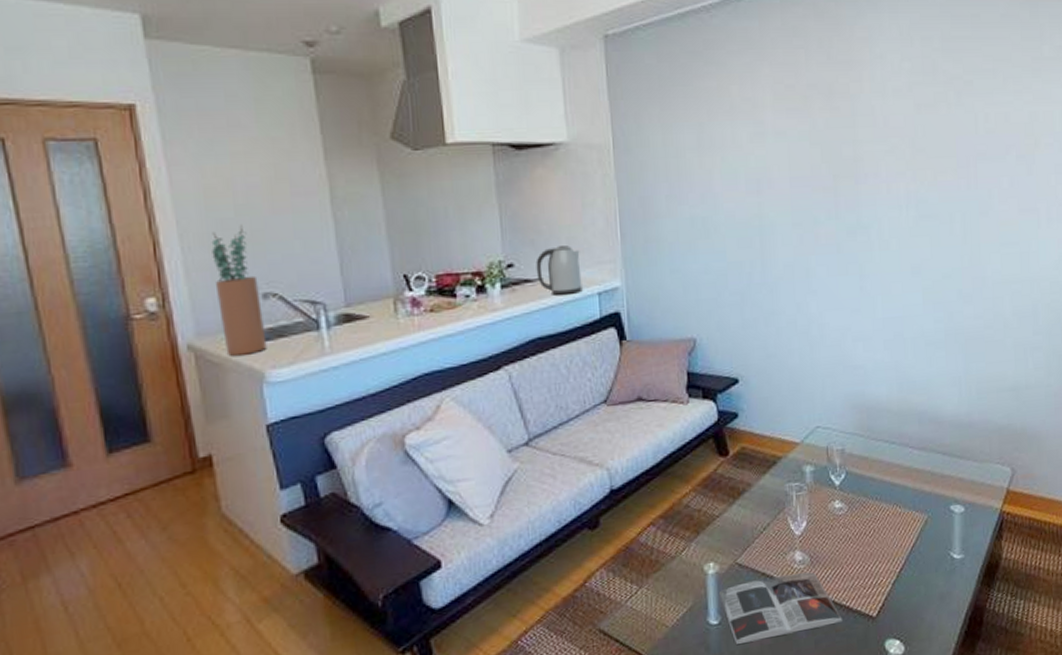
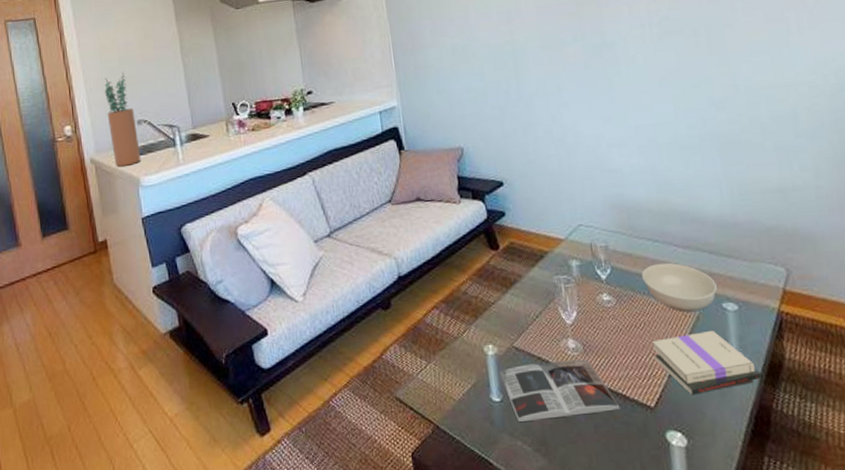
kettle: present [536,245,583,295] -> none [329,74,367,115]
bowl: none [876,465,948,517] -> present [642,262,718,312]
books: none [879,534,979,602] -> present [652,331,762,396]

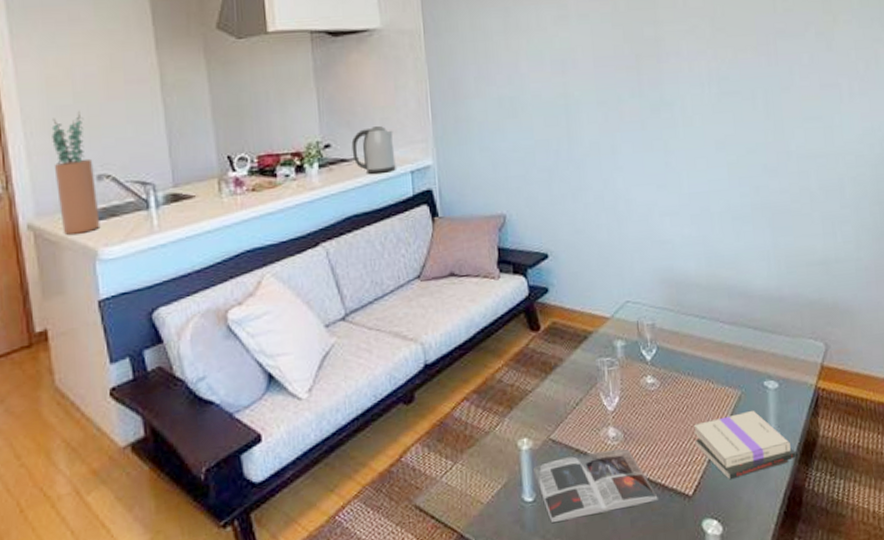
kettle: none [329,74,367,115] -> present [351,126,396,174]
bowl: present [642,262,718,312] -> none [687,340,760,393]

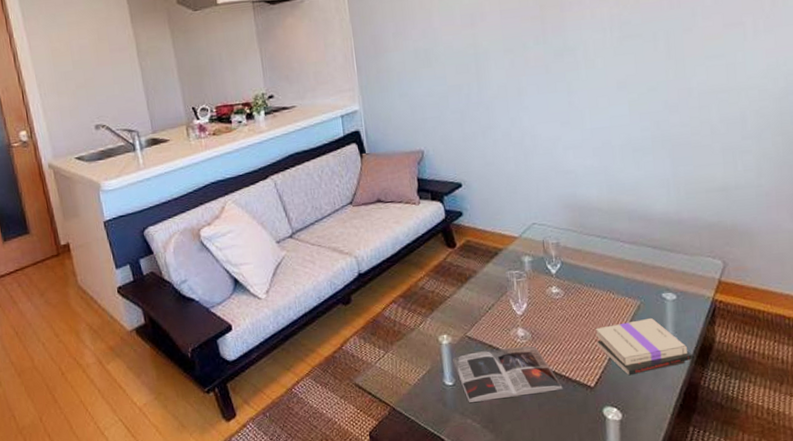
vase: present [51,111,100,236] -> none [59,76,101,173]
kettle: present [351,126,396,174] -> none [290,78,328,119]

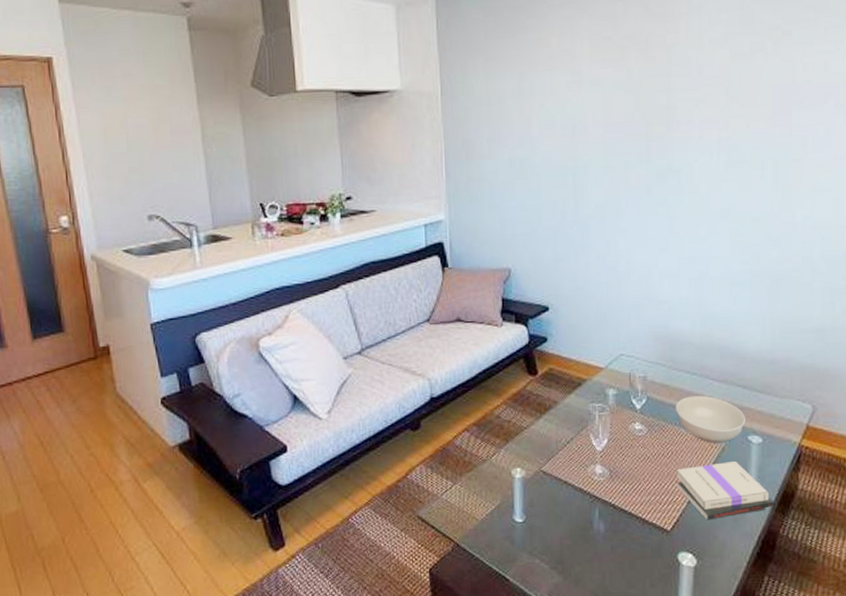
magazine: present [451,346,564,402] -> none [523,484,639,541]
bowl: none [589,257,659,302] -> present [676,395,746,443]

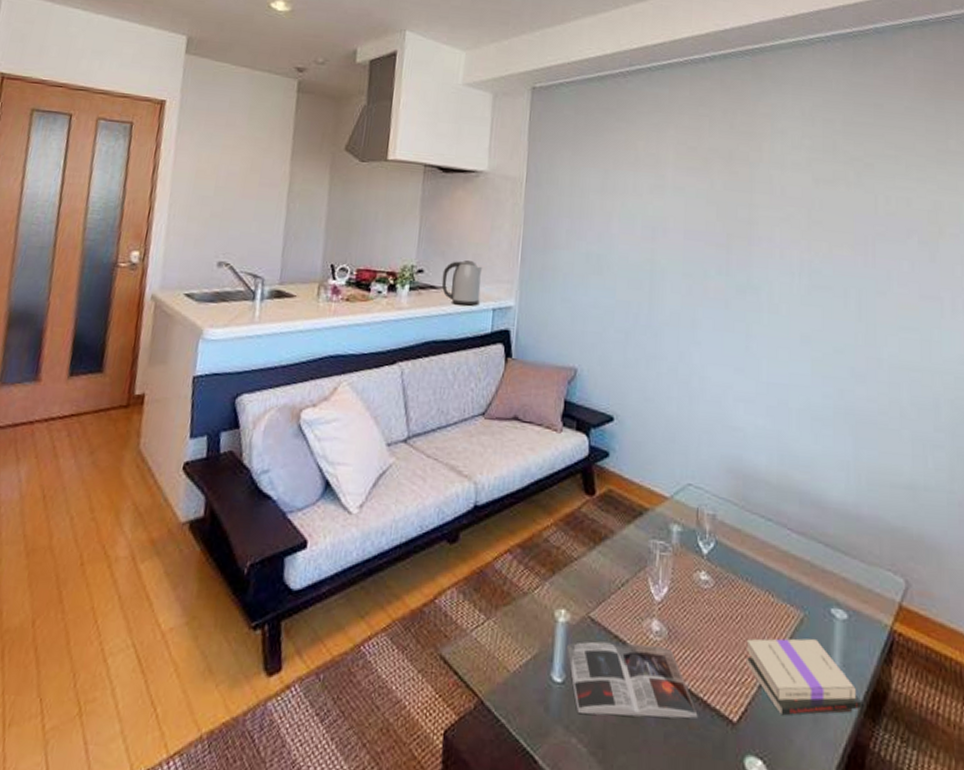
kettle: none [371,182,411,225] -> present [441,260,483,306]
magazine: none [523,484,639,541] -> present [566,641,699,719]
bowl: present [676,395,746,443] -> none [748,546,829,613]

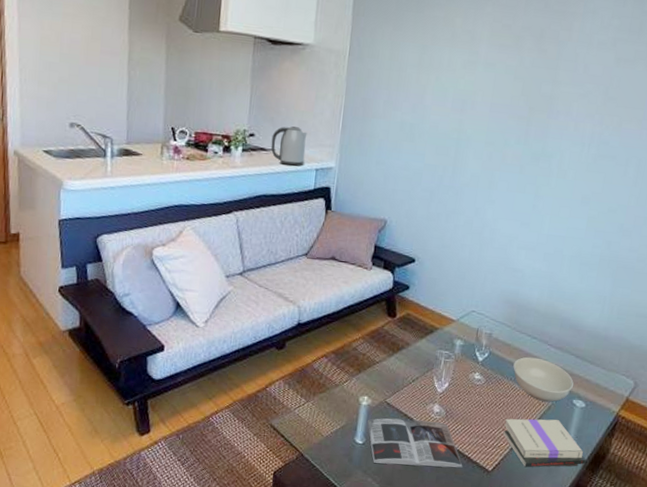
bowl: none [748,546,829,613] -> present [513,356,574,402]

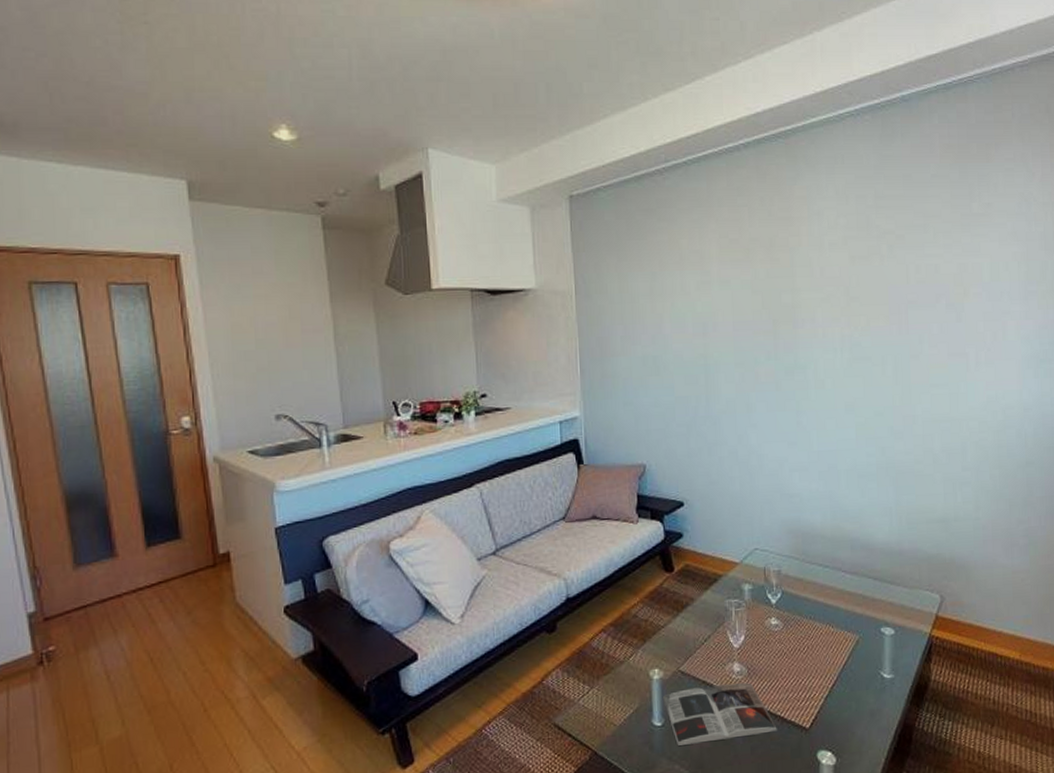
kettle: present [270,126,308,167] -> none [506,379,546,423]
books: present [502,418,586,468] -> none [813,654,908,716]
bowl: present [513,356,574,402] -> none [810,588,878,637]

